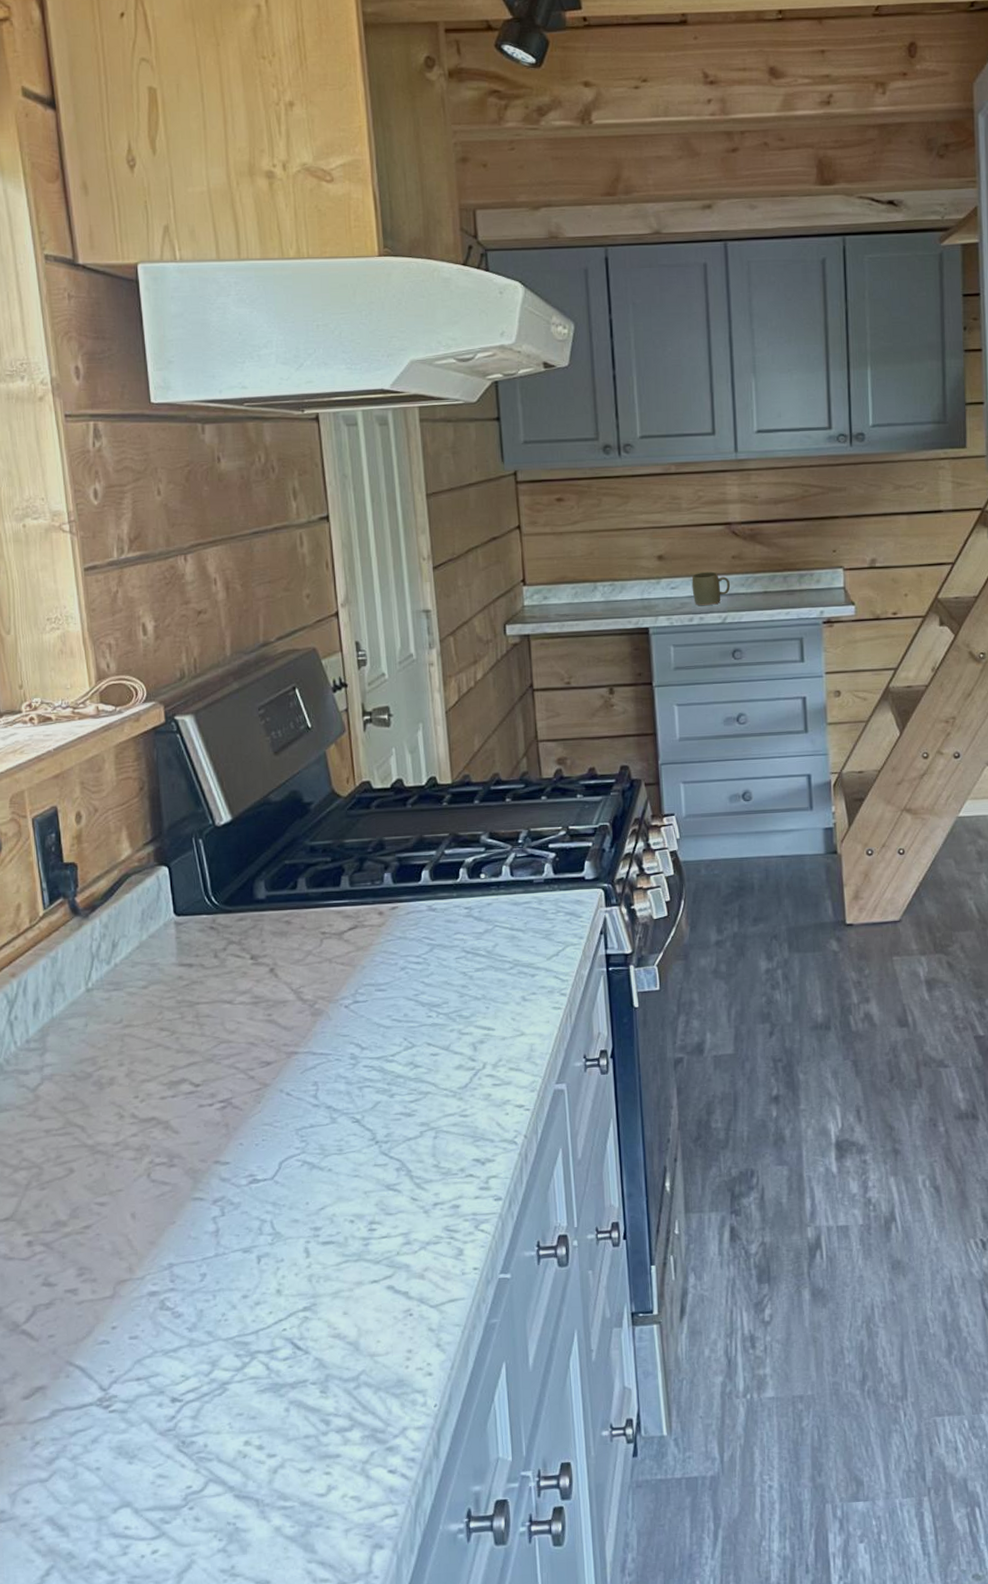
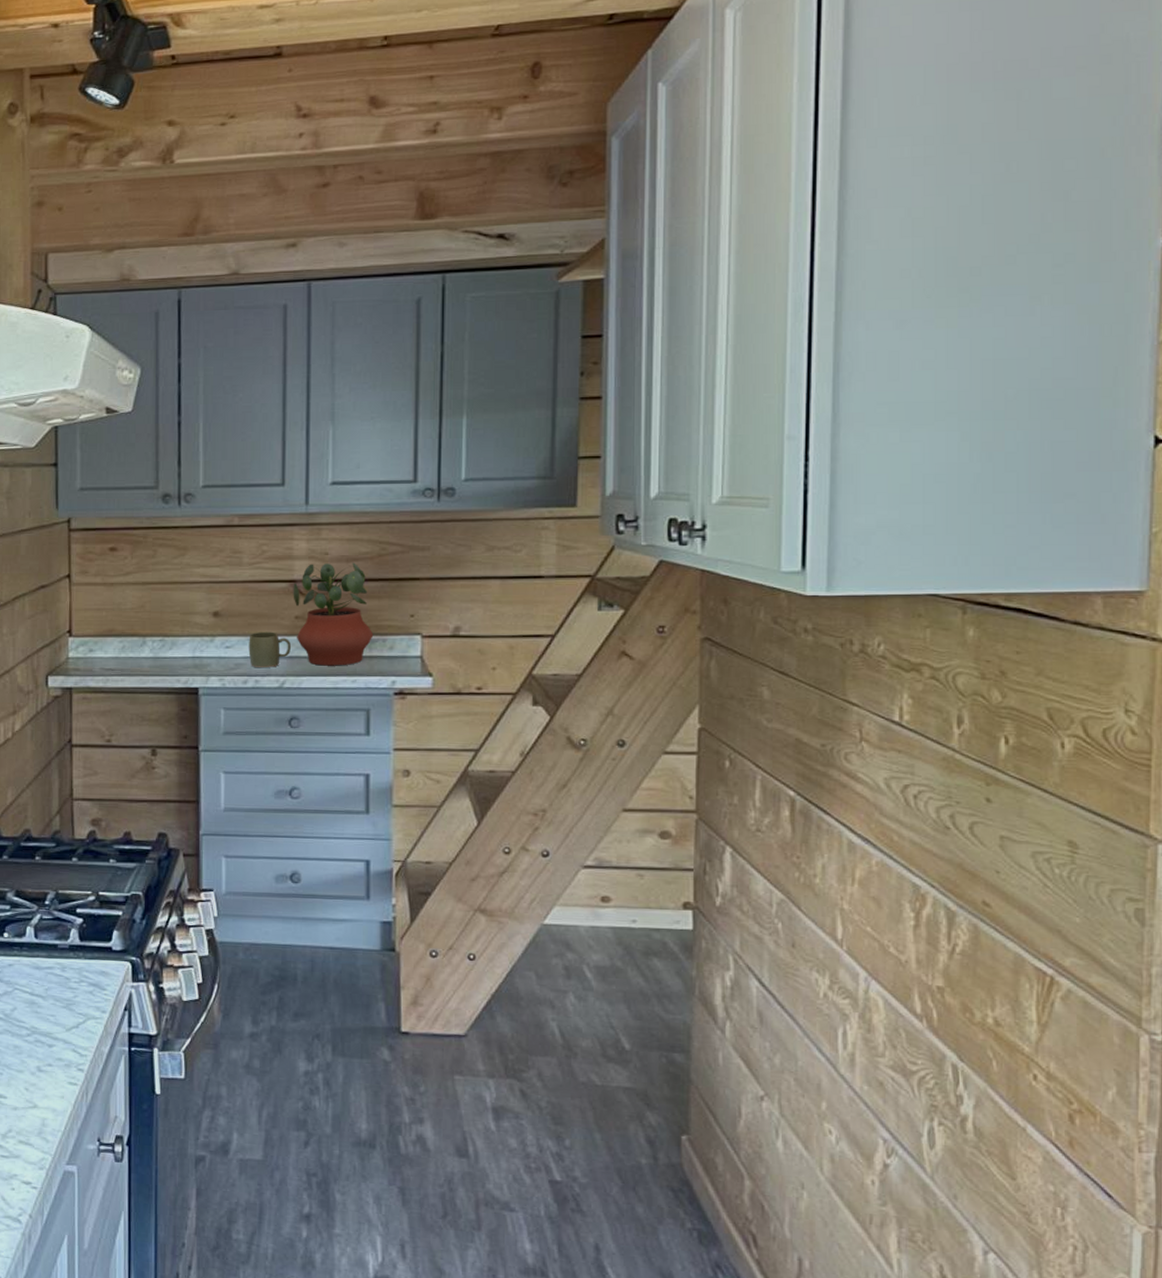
potted plant: none [728,504,802,601] -> present [293,562,374,666]

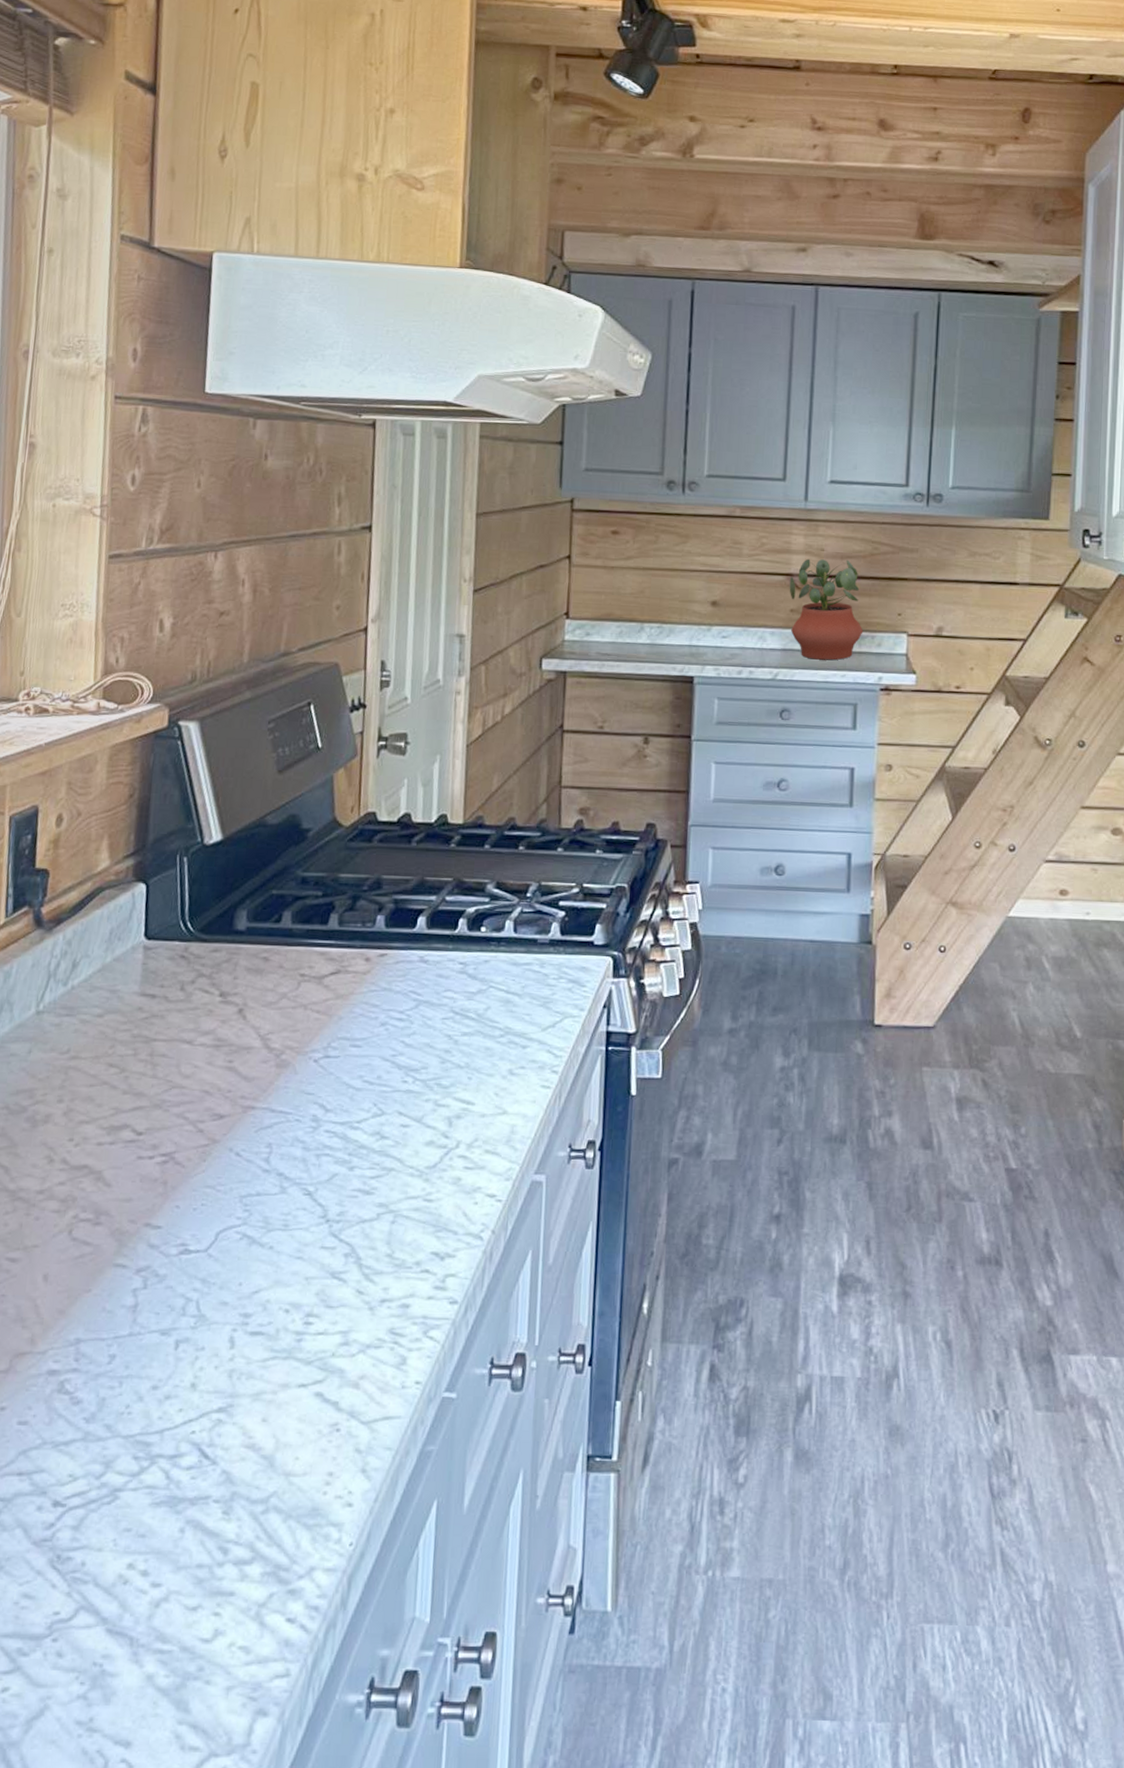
mug: present [248,631,291,668] -> none [744,623,785,660]

